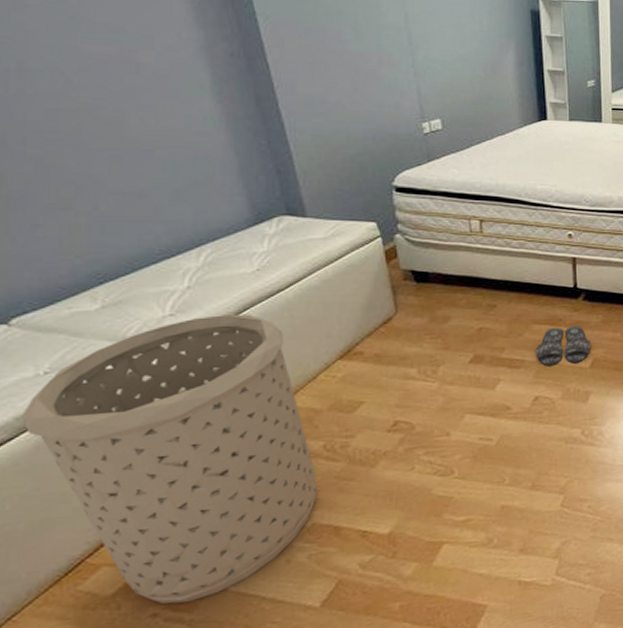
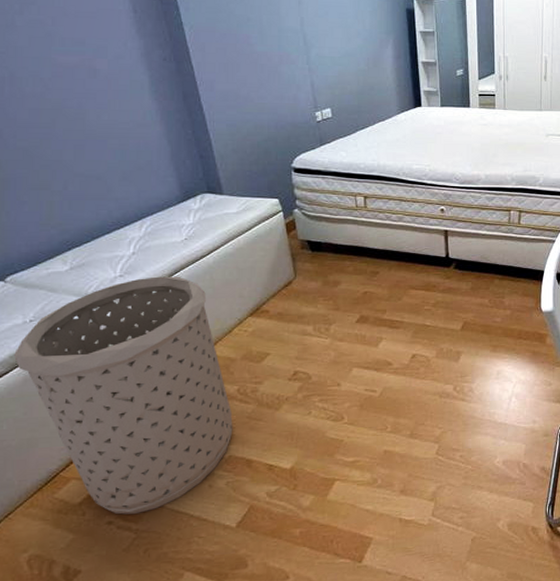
slippers: present [535,326,590,366] -> none [413,292,461,328]

